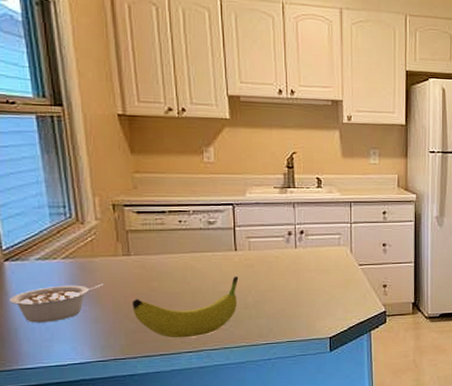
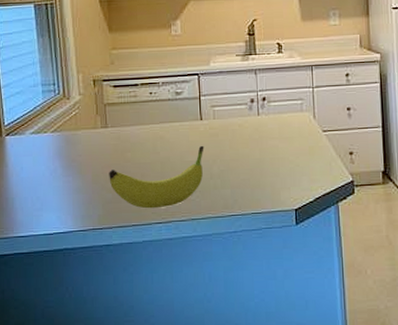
legume: present [9,283,103,323] -> none [8,155,84,193]

